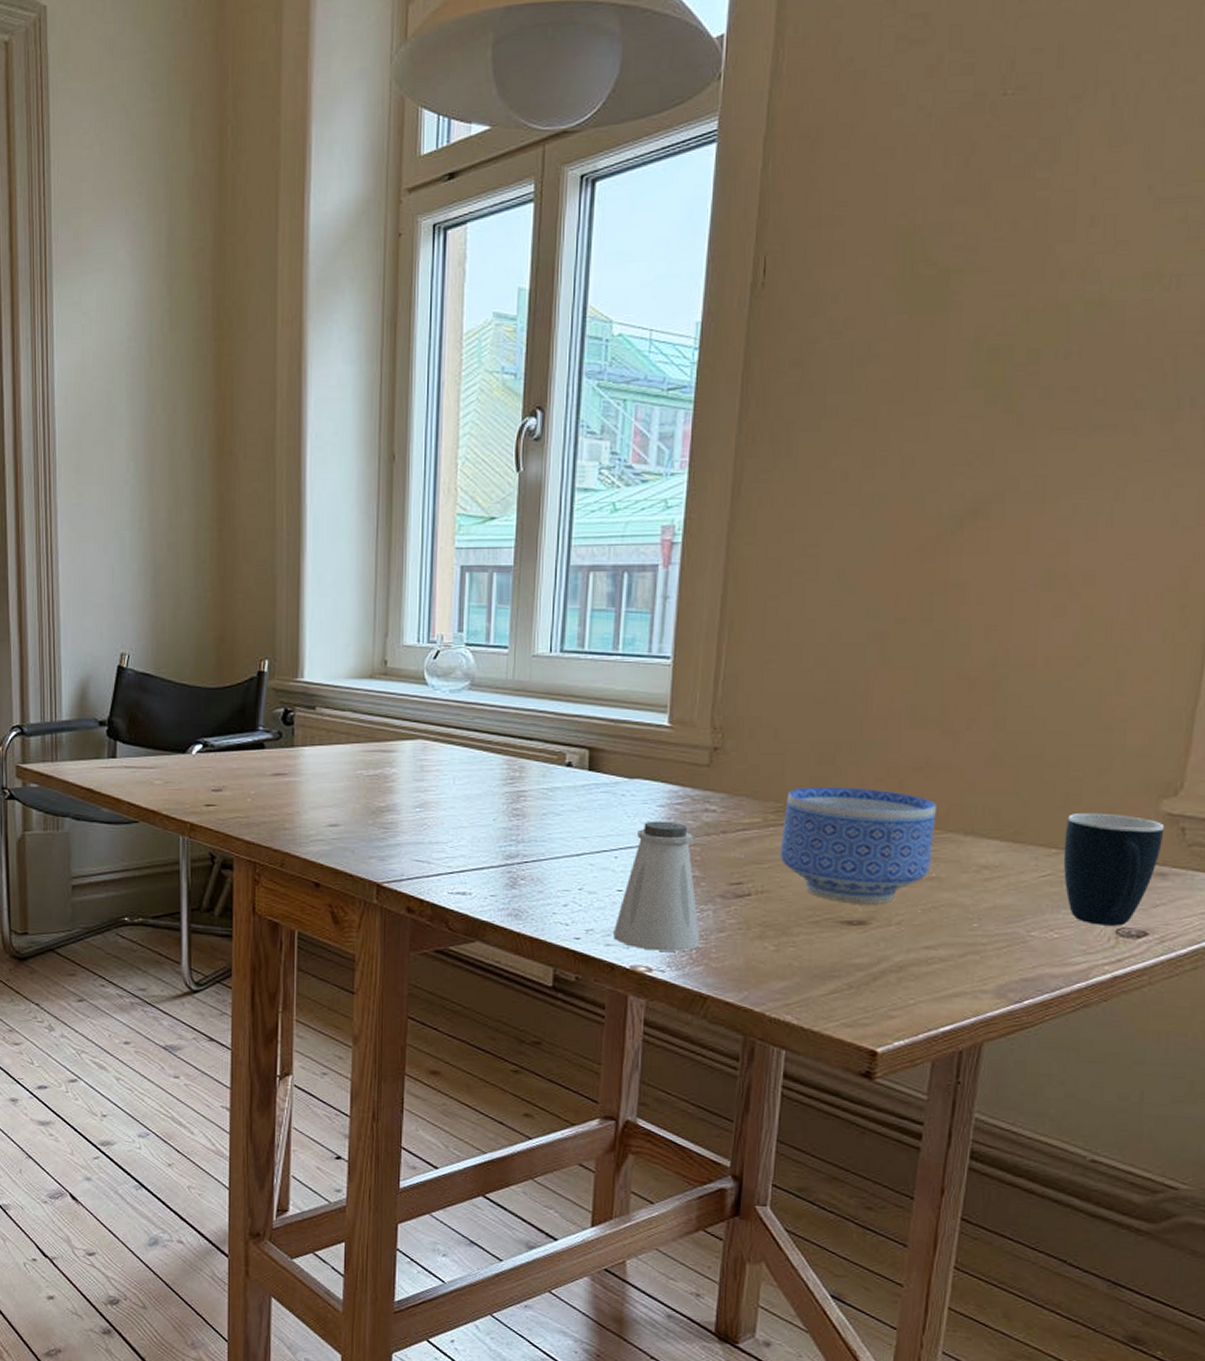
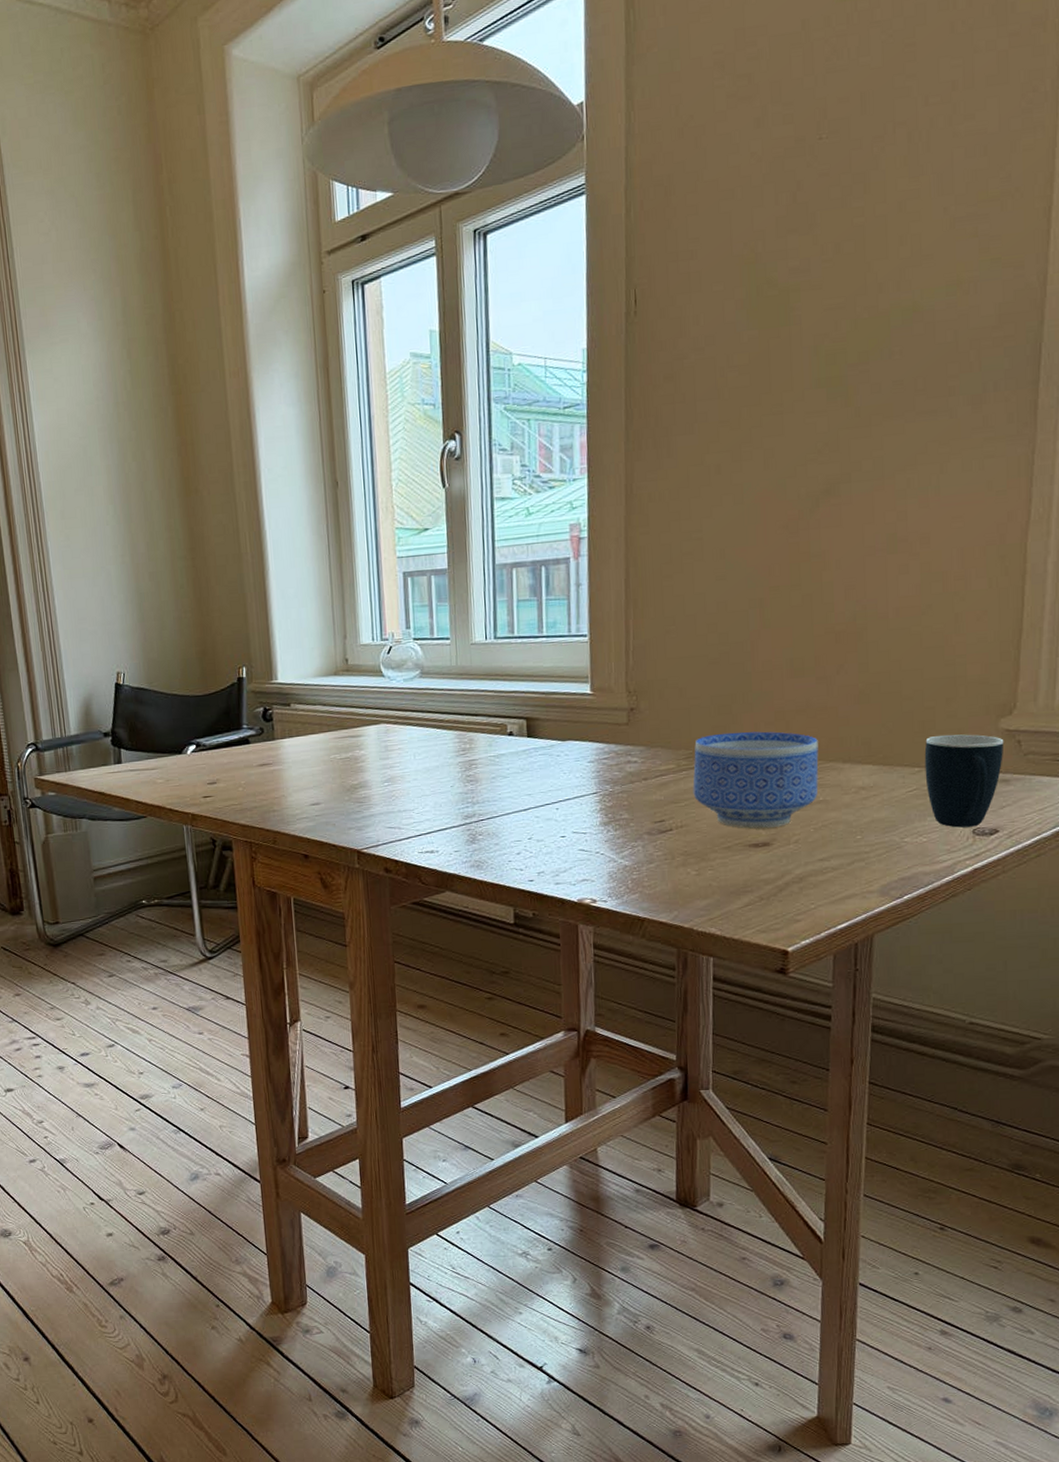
saltshaker: present [613,821,701,952] -> none [561,774,634,885]

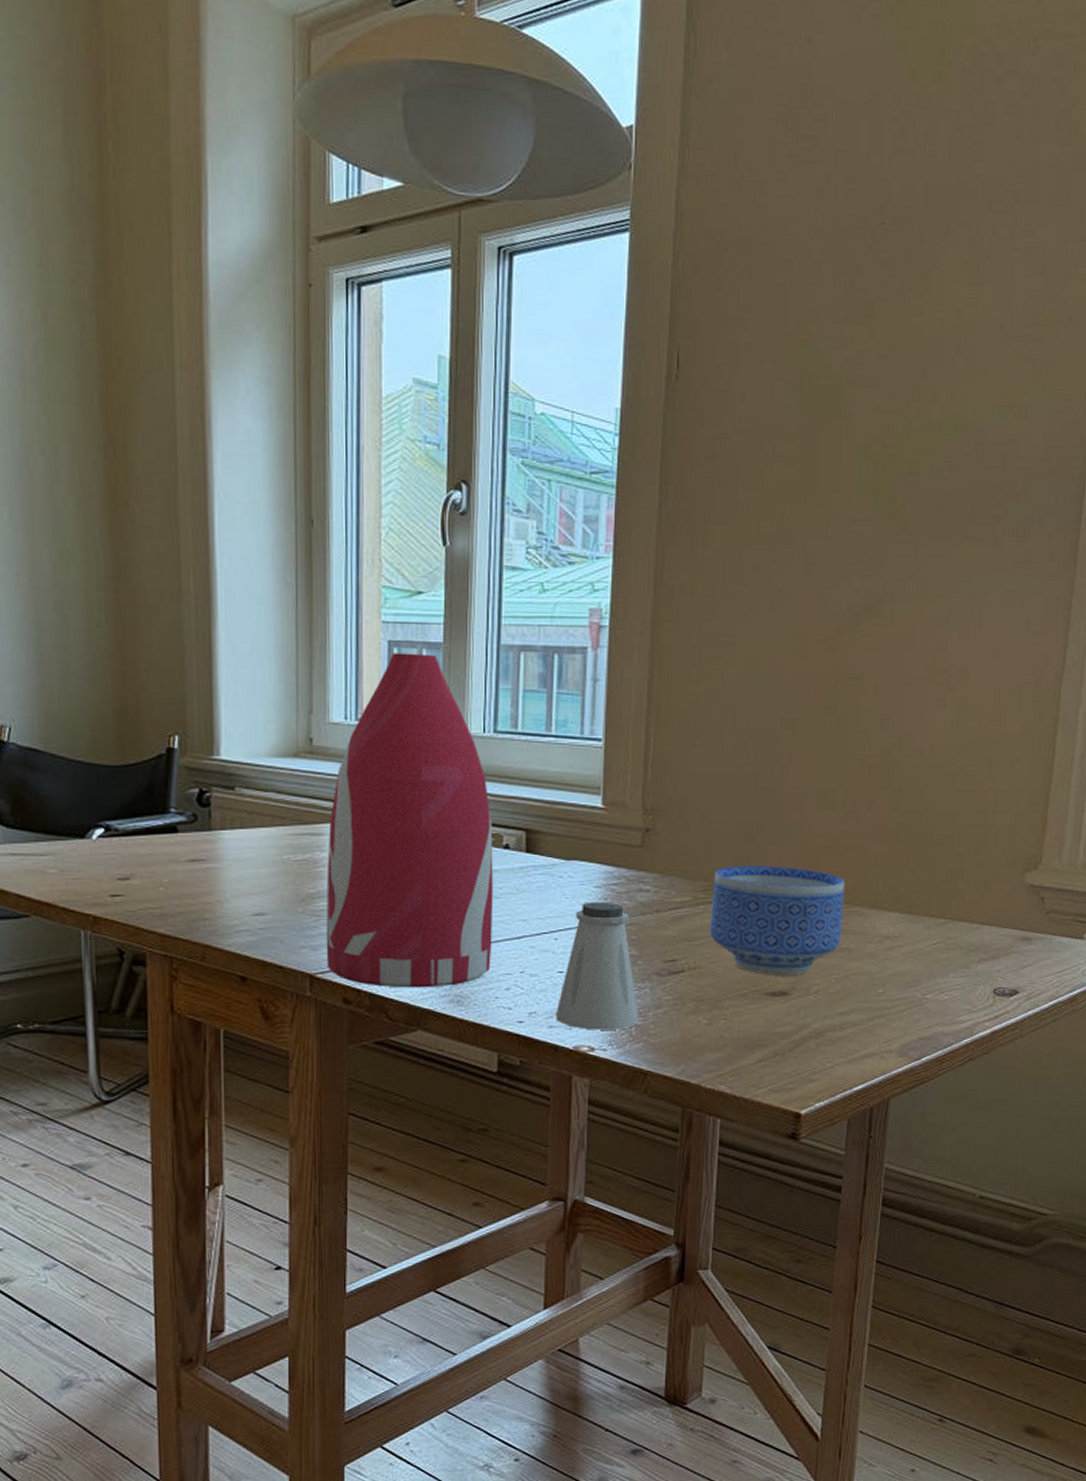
bottle: none [365,579,504,857] -> present [325,653,494,988]
saltshaker: none [561,774,634,885] -> present [556,901,639,1030]
mug: present [924,734,1004,828] -> none [950,885,1029,986]

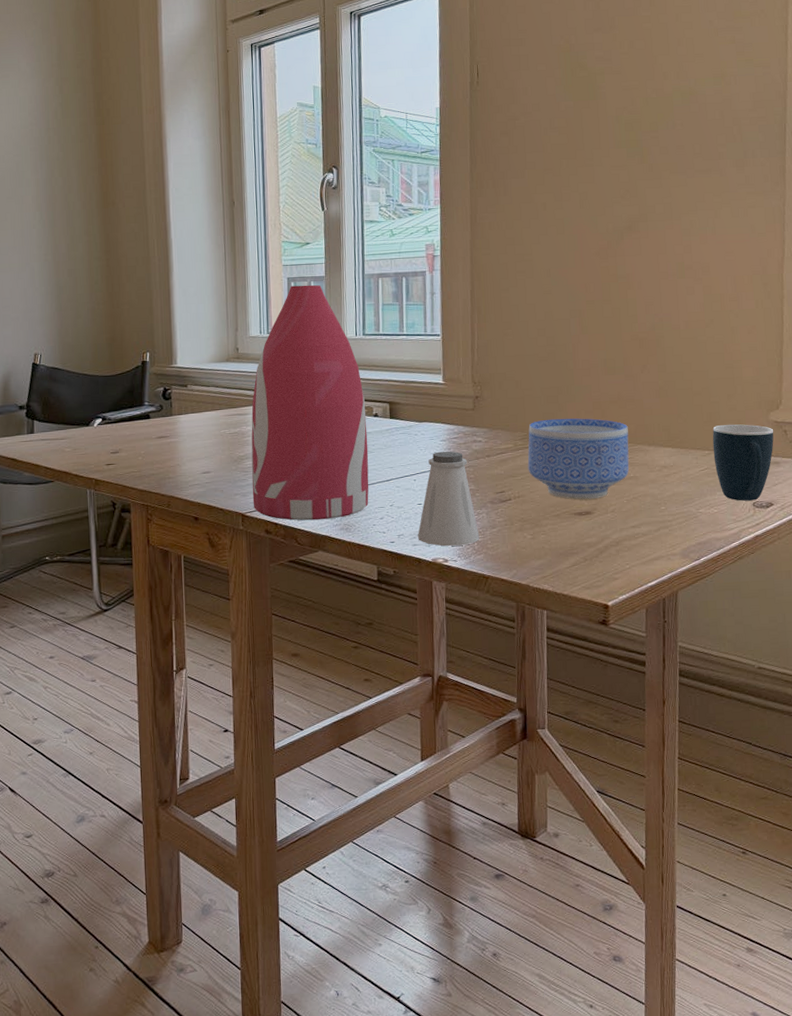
mug: none [950,885,1029,986] -> present [712,424,774,501]

